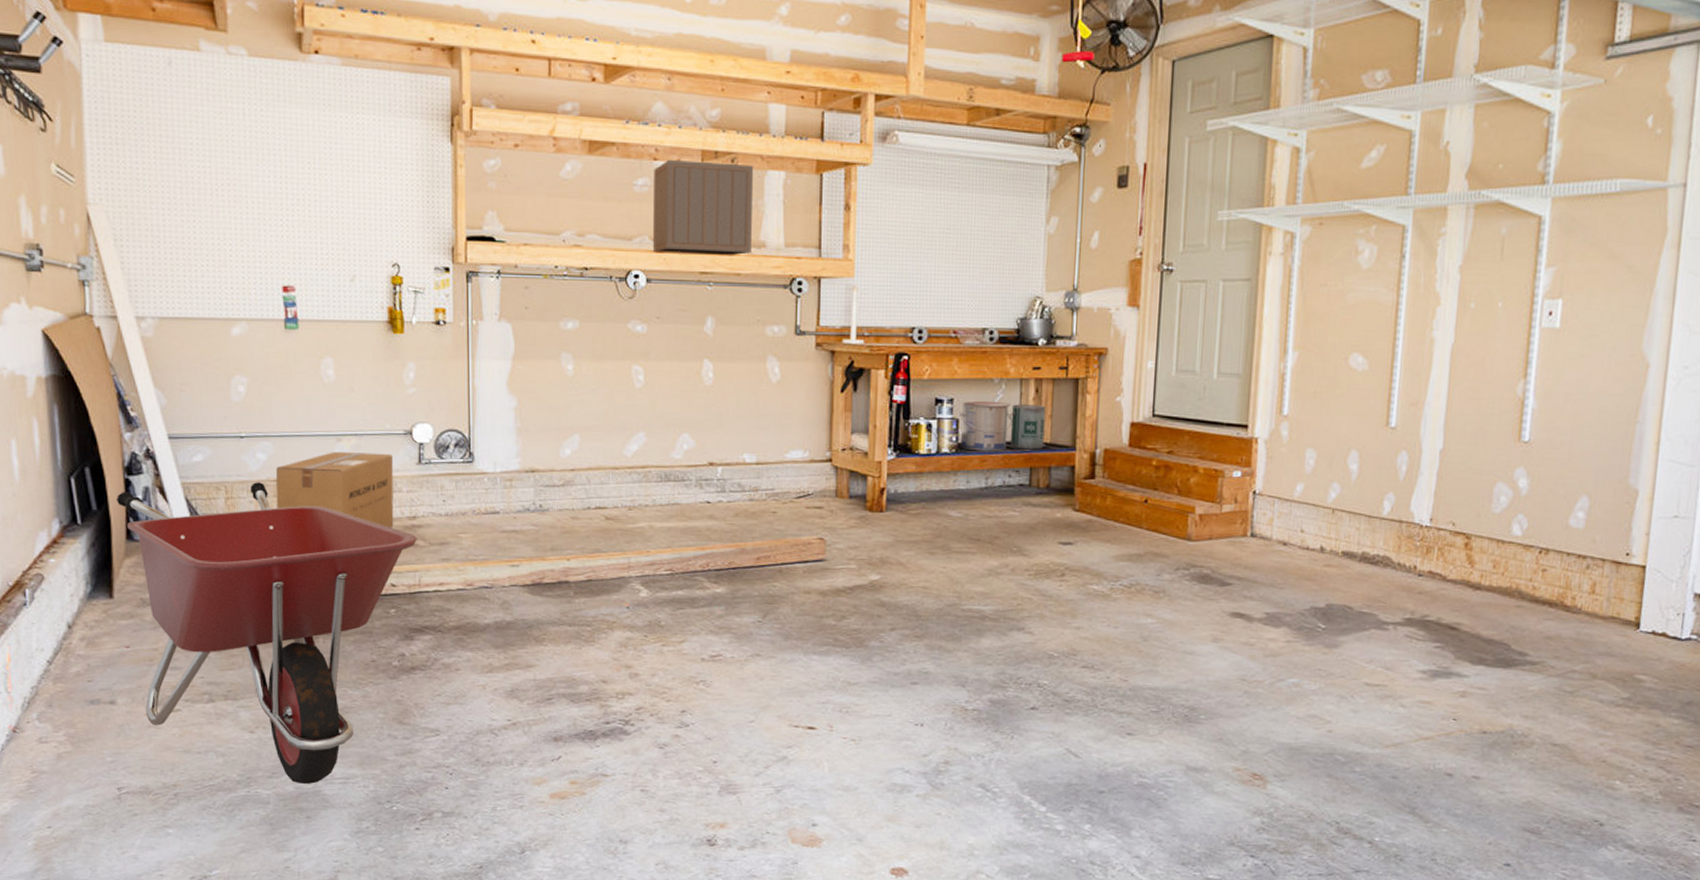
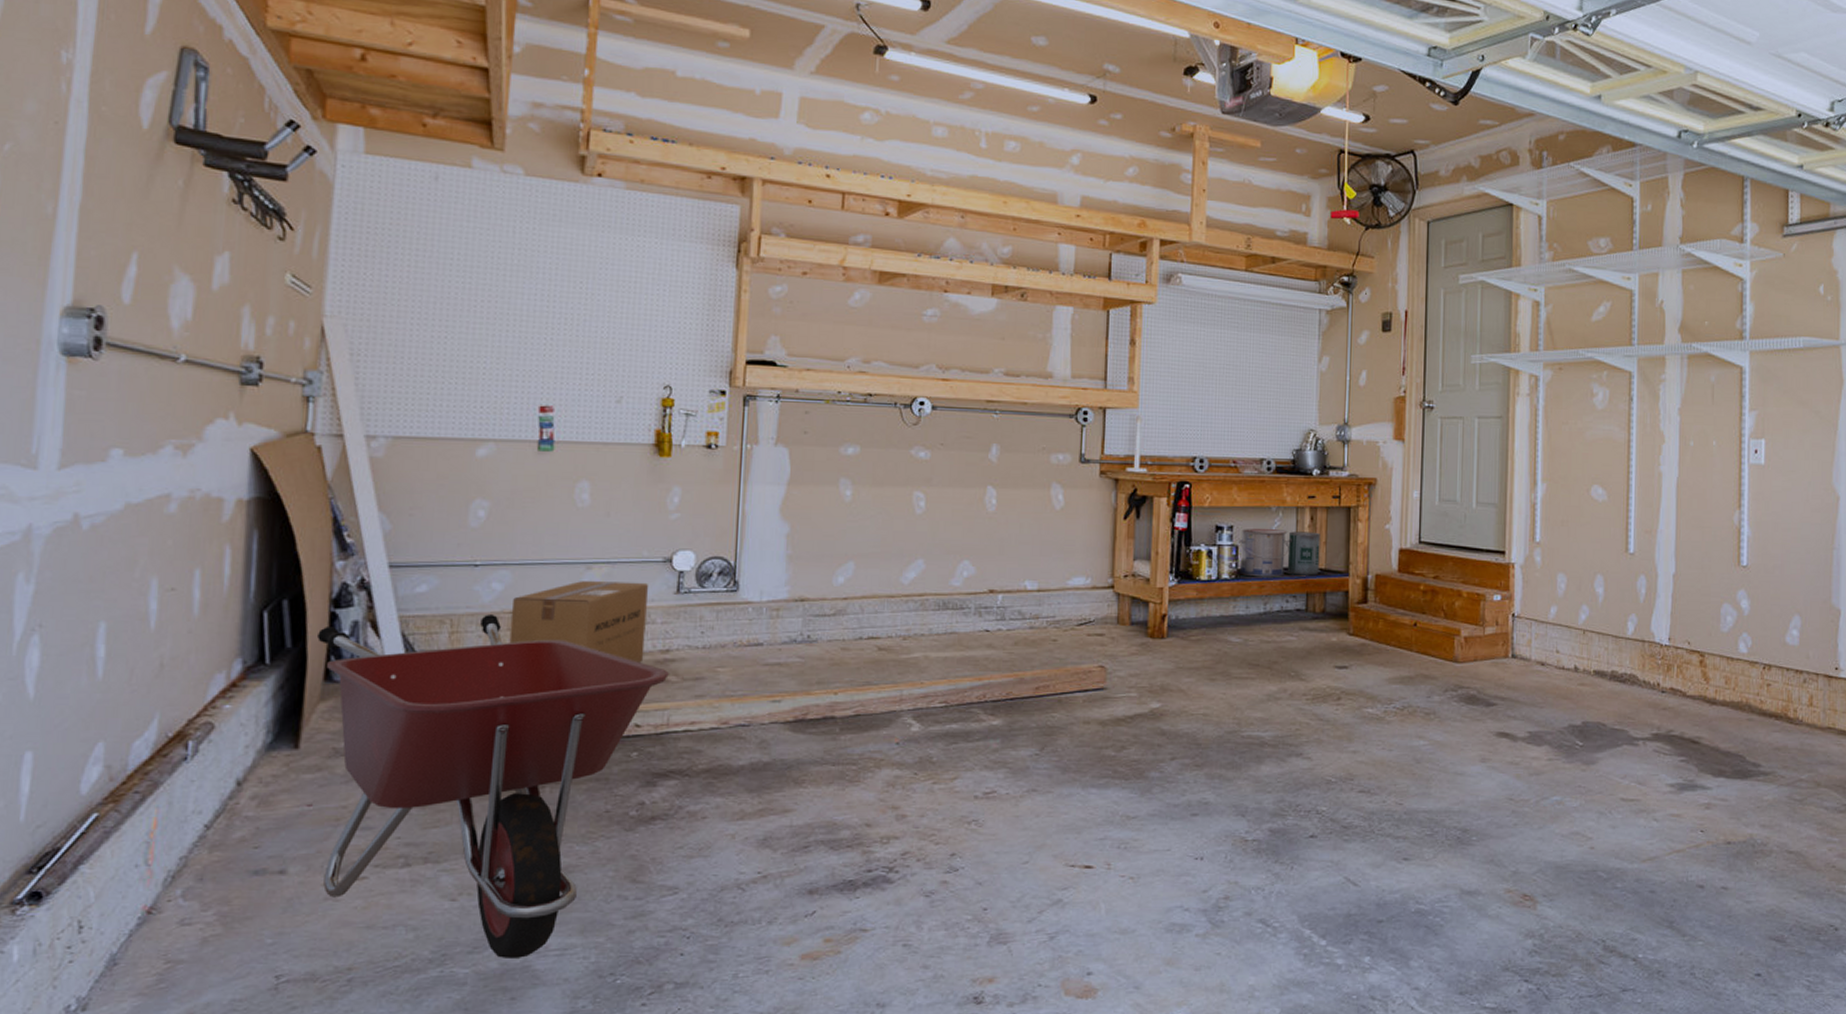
storage box: present [652,159,754,256] -> none [939,292,1043,386]

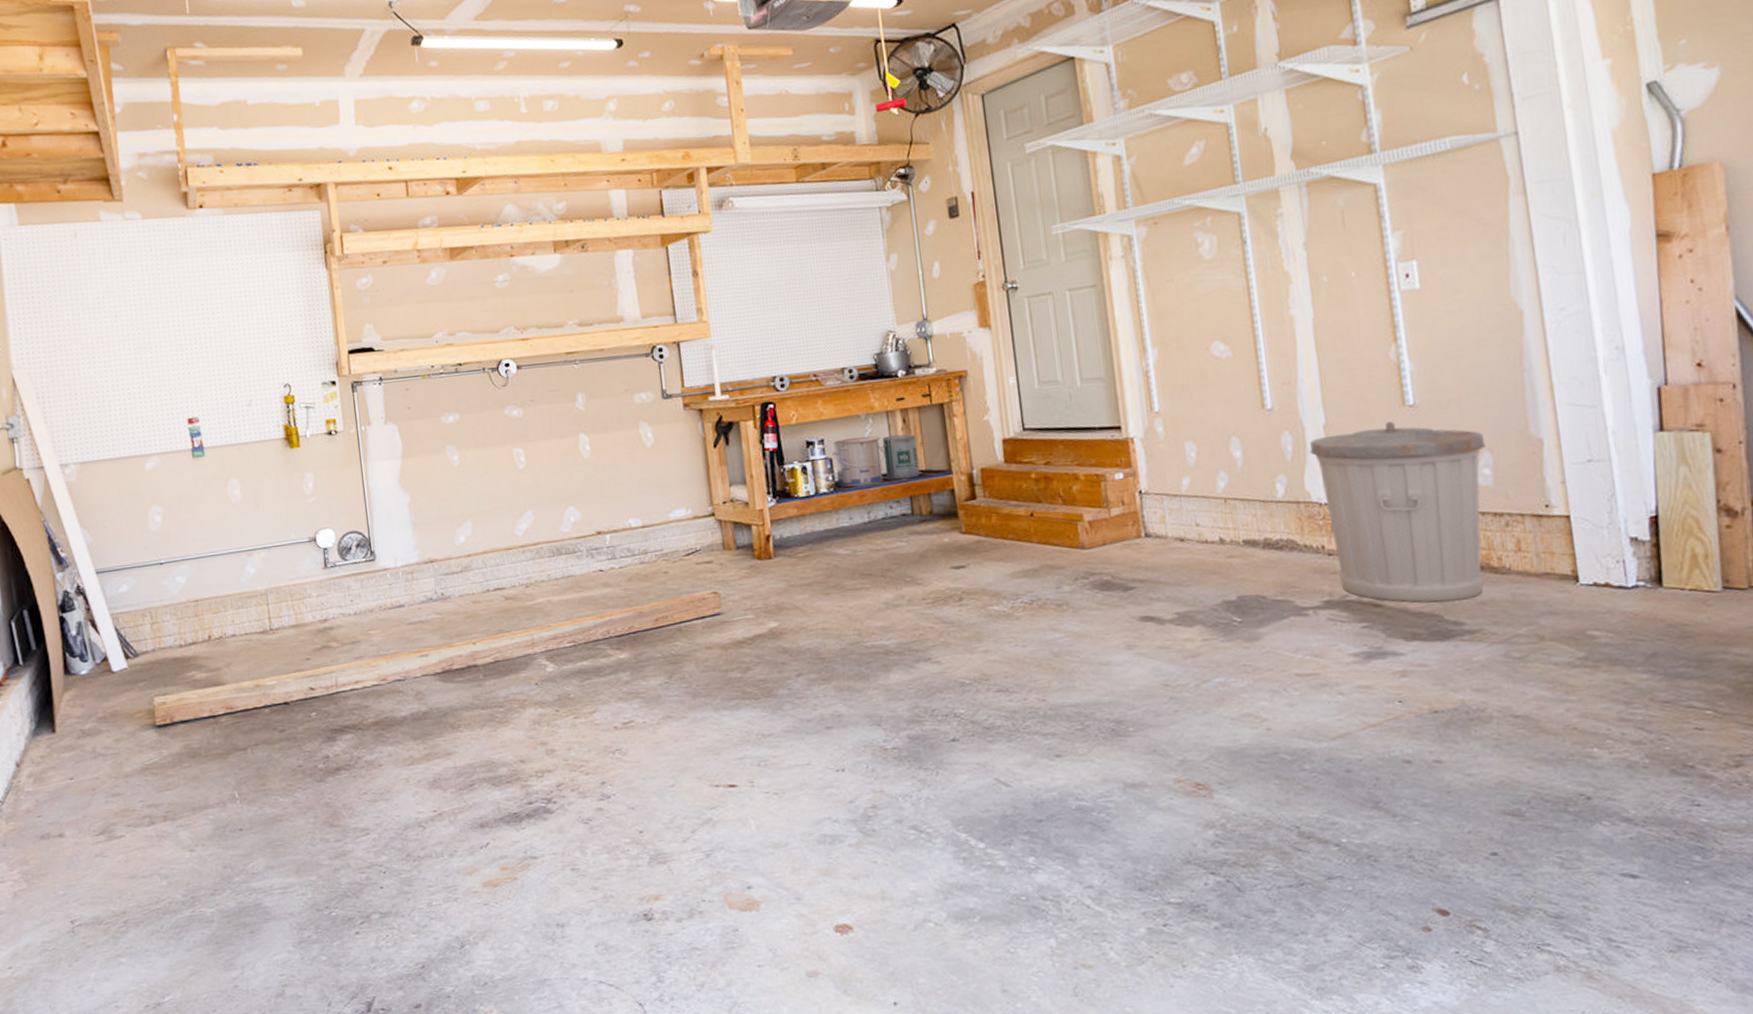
barrow: present [316,615,669,958] -> none [52,604,330,898]
box: present [509,581,648,663] -> none [195,562,307,634]
trash can: none [1659,578,1797,744] -> present [1310,421,1486,603]

